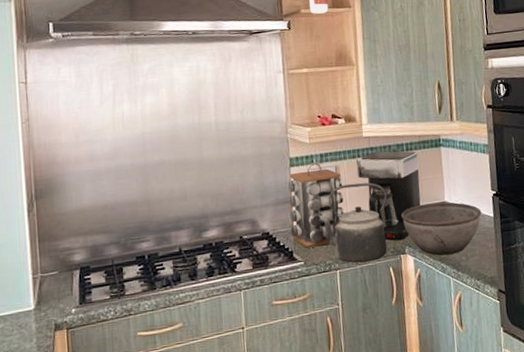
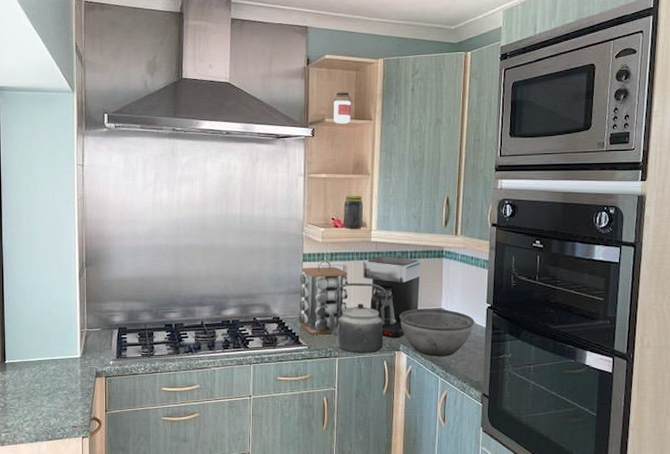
jar: none [329,89,352,126] -> present [343,195,364,229]

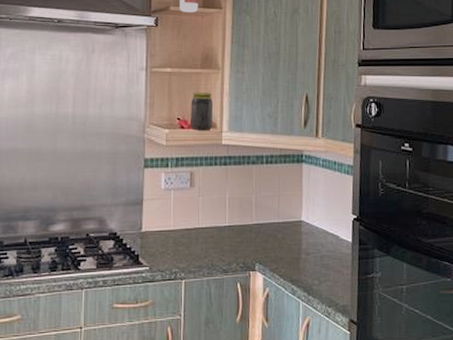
spice rack: present [299,259,349,335] -> none [139,165,197,253]
kettle: present [325,282,387,354] -> none [169,191,241,275]
coffee maker: present [362,256,420,338] -> none [212,161,278,256]
bowl: present [398,308,475,356] -> none [253,221,340,277]

